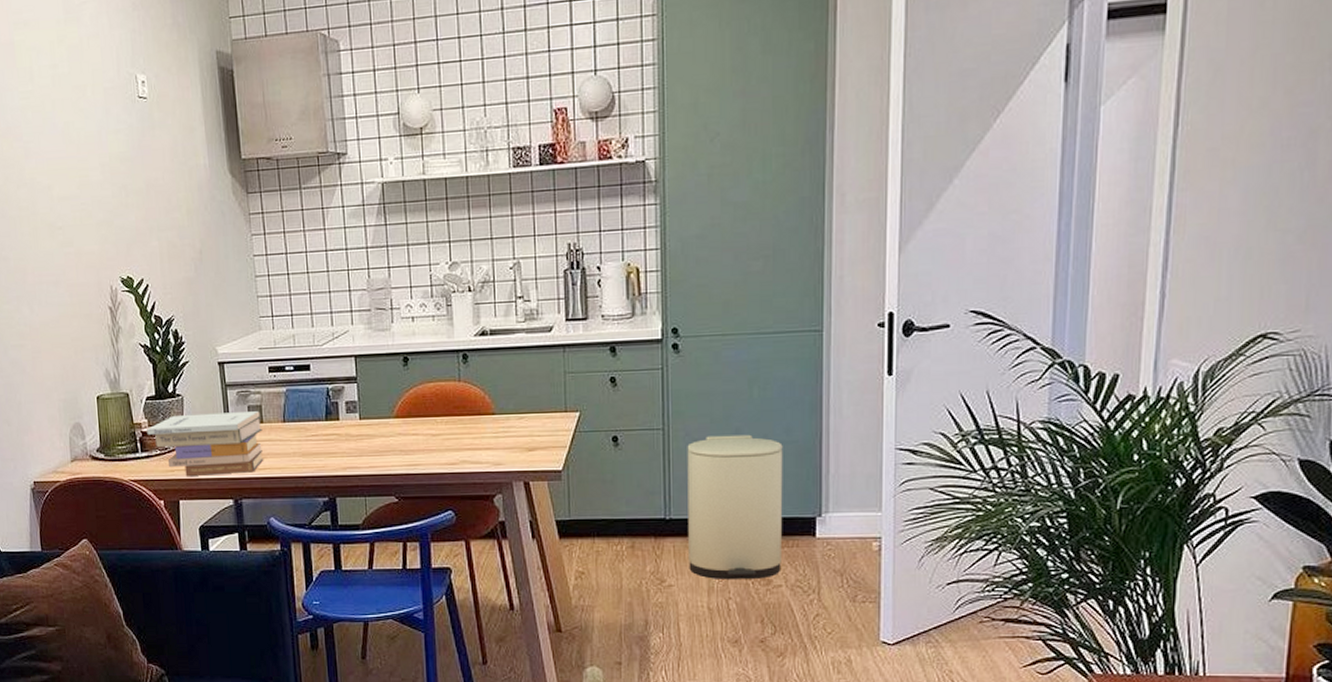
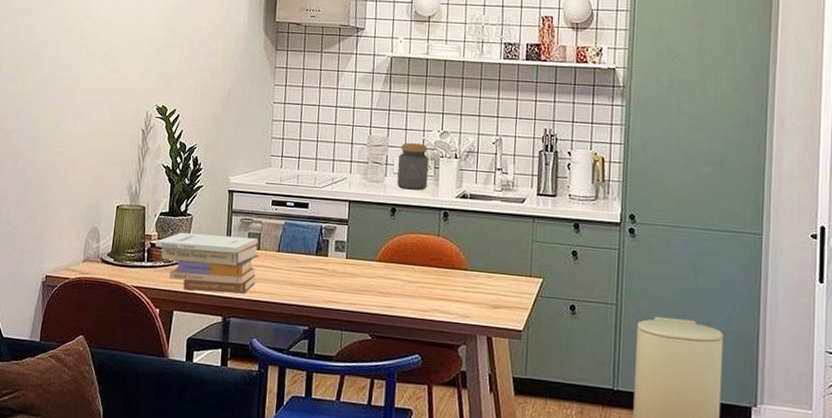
jar: none [405,279,441,334] -> present [397,142,429,190]

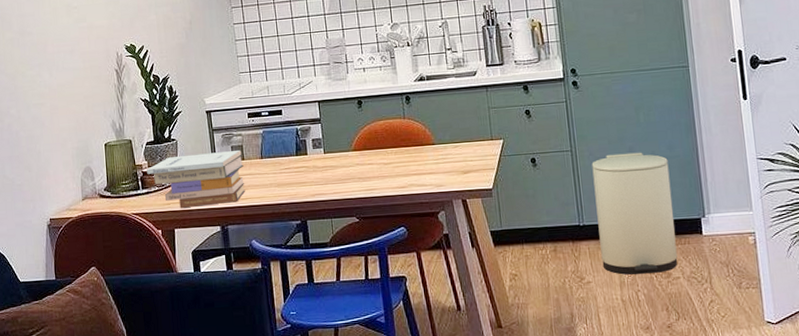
jar: present [397,142,429,190] -> none [357,38,387,82]

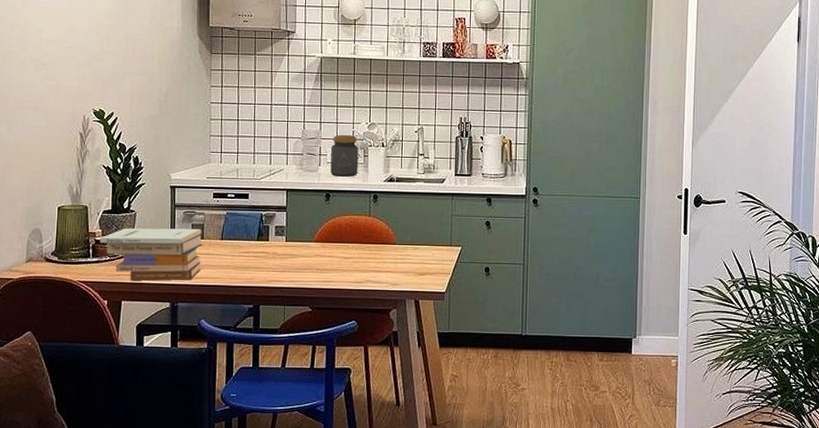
jar: none [357,38,387,82] -> present [330,134,359,177]
pedal bin: present [591,152,678,275] -> none [538,271,610,386]

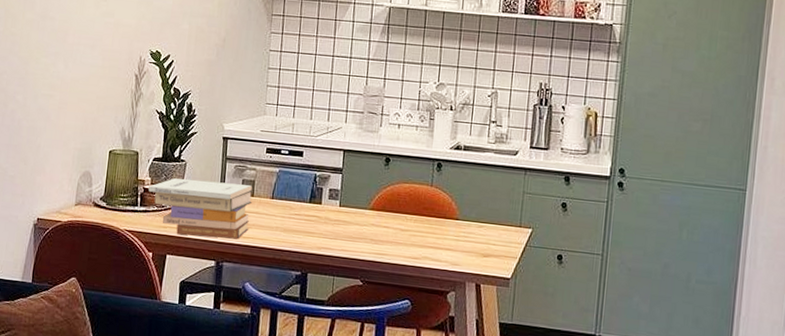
jar: present [330,134,359,177] -> none [392,93,425,141]

